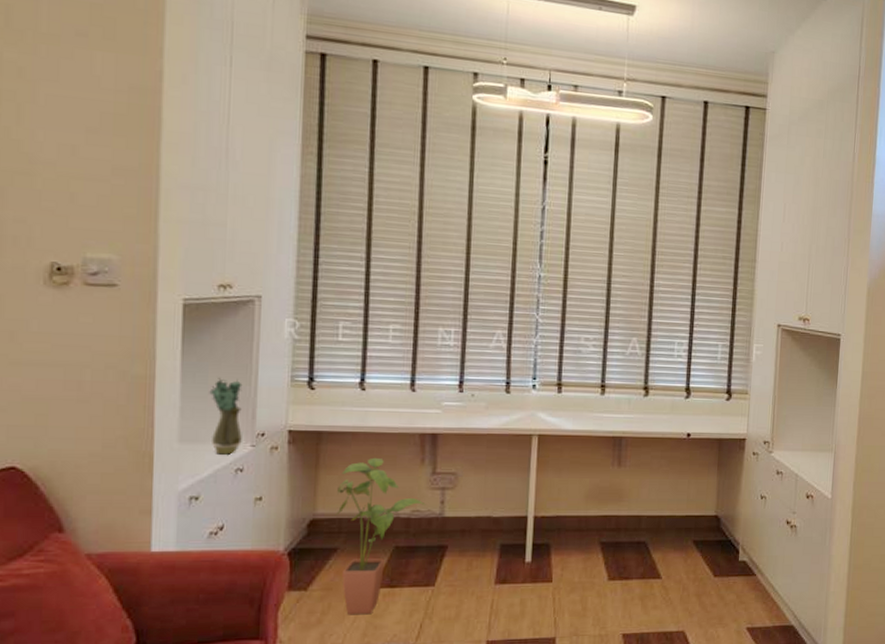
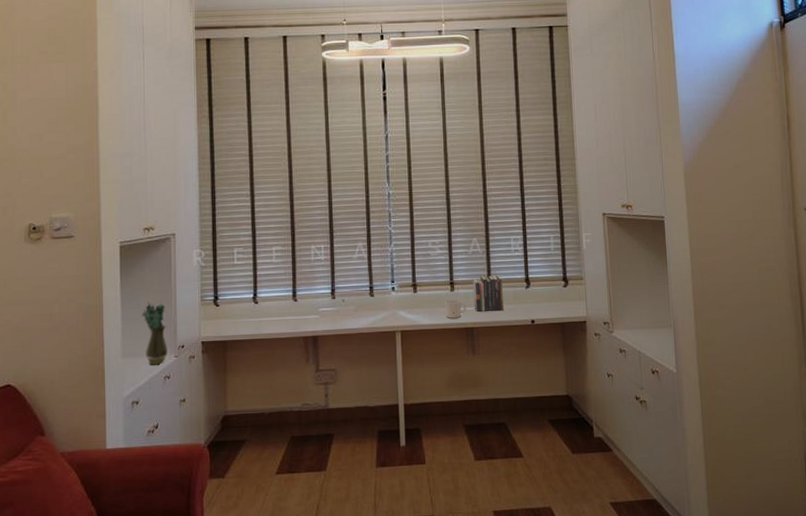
house plant: present [335,457,425,615] -> none [242,360,313,499]
mug: none [592,404,616,425] -> present [445,299,466,318]
books: none [625,380,660,420] -> present [472,275,504,312]

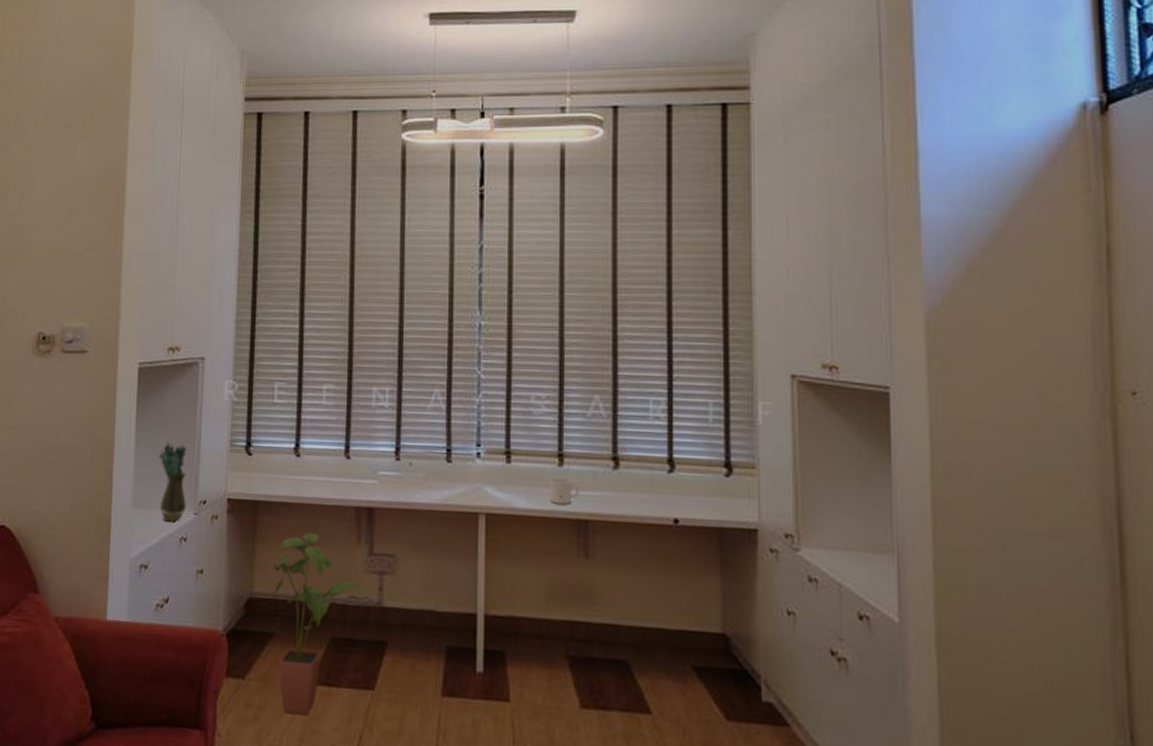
house plant: none [242,360,313,499] -> present [271,532,363,716]
books: present [472,275,504,312] -> none [590,448,634,501]

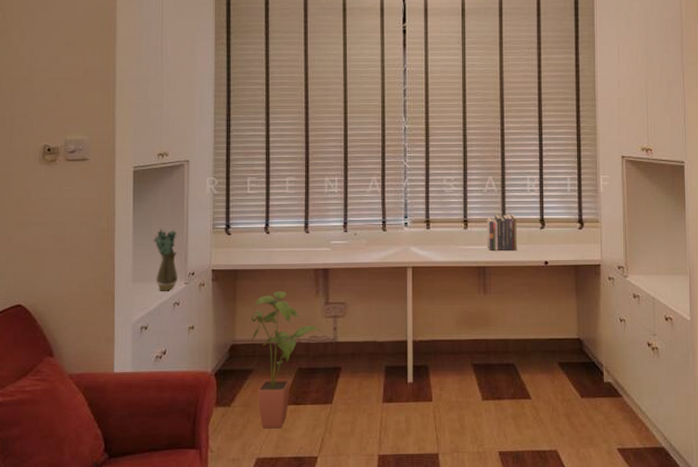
mug: present [549,477,579,505] -> none [457,237,479,256]
books: none [590,448,634,501] -> present [486,214,517,250]

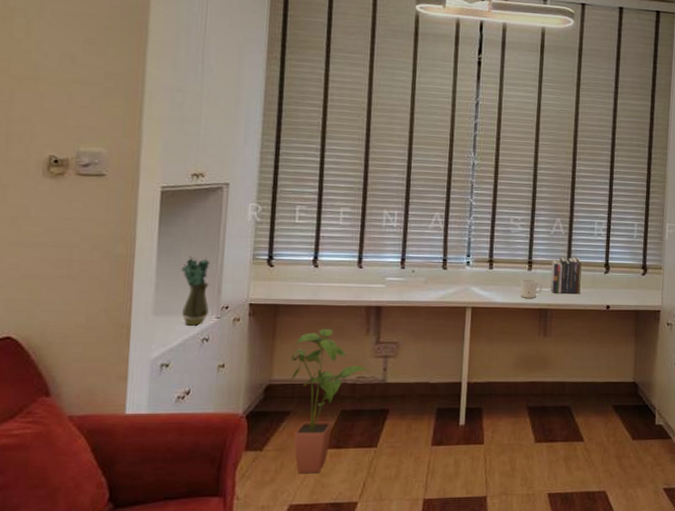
mug: none [457,237,479,256] -> present [520,278,542,298]

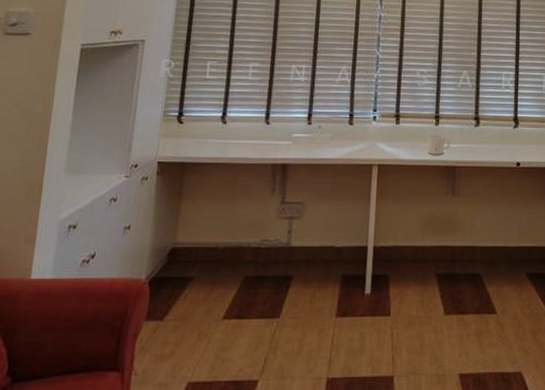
vase: present [181,257,210,326] -> none [92,114,123,185]
house plant: present [289,328,370,474] -> none [193,187,274,347]
books: present [550,257,582,294] -> none [458,111,490,150]

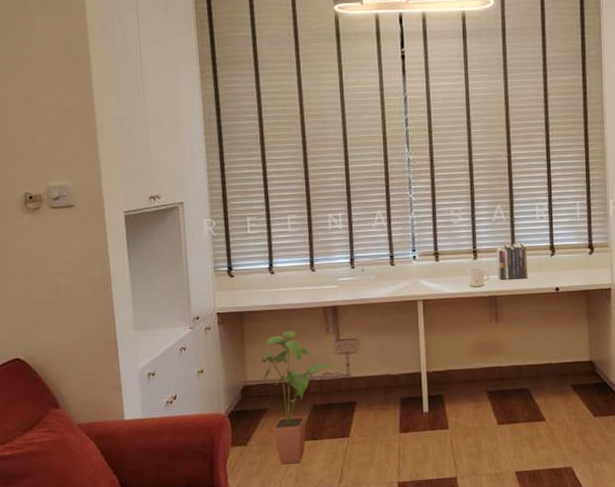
house plant: none [193,187,274,347] -> present [261,330,334,465]
books: none [458,111,490,150] -> present [496,243,528,280]

